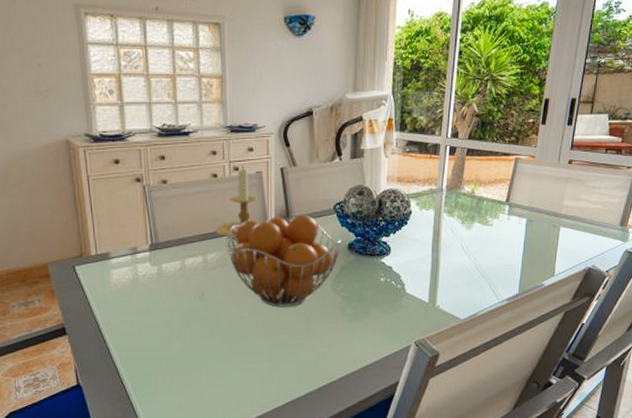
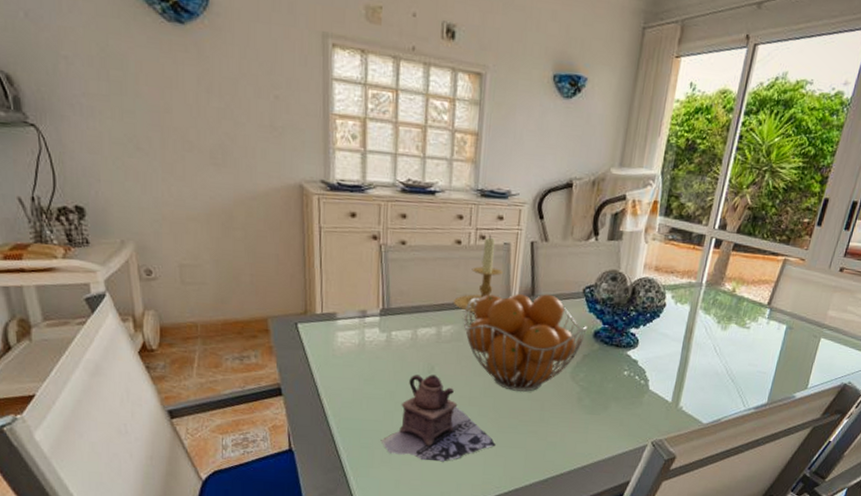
teapot: none [161,300,269,383] -> present [380,374,496,462]

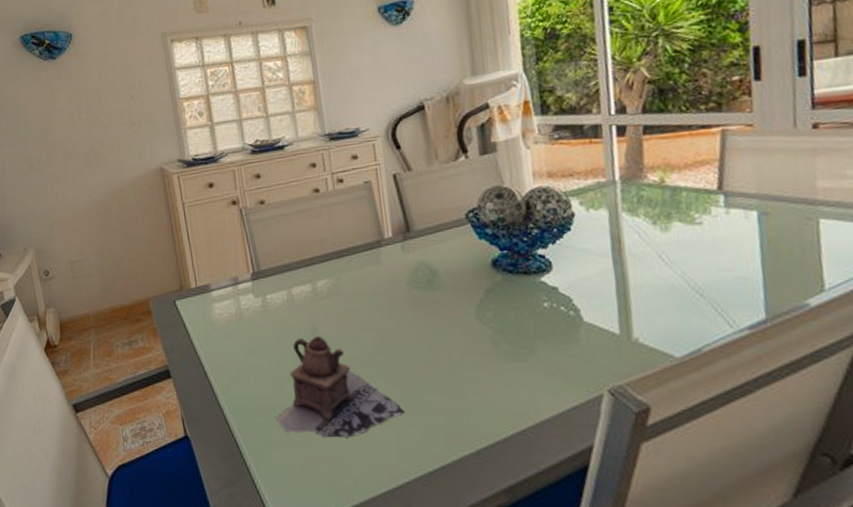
candle holder: present [453,234,503,314] -> none [322,176,369,263]
fruit basket: present [463,294,588,392] -> none [337,227,483,344]

